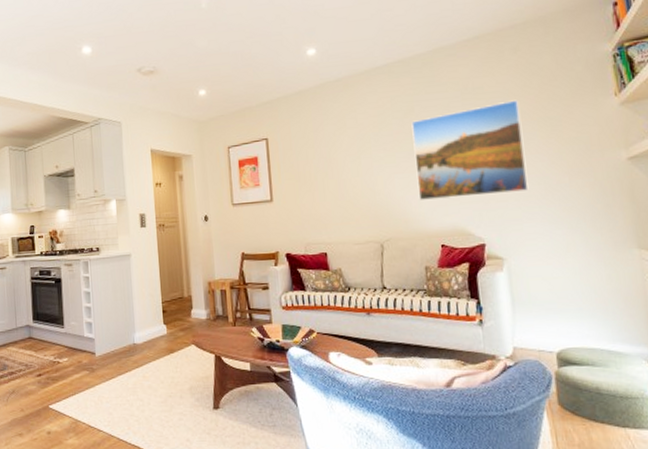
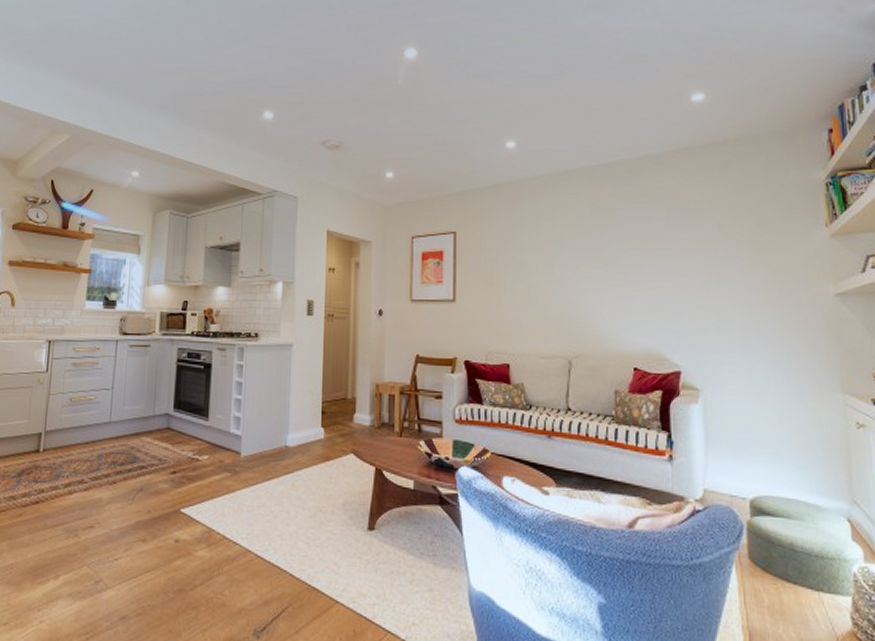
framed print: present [411,99,529,200] -> none [611,219,731,319]

